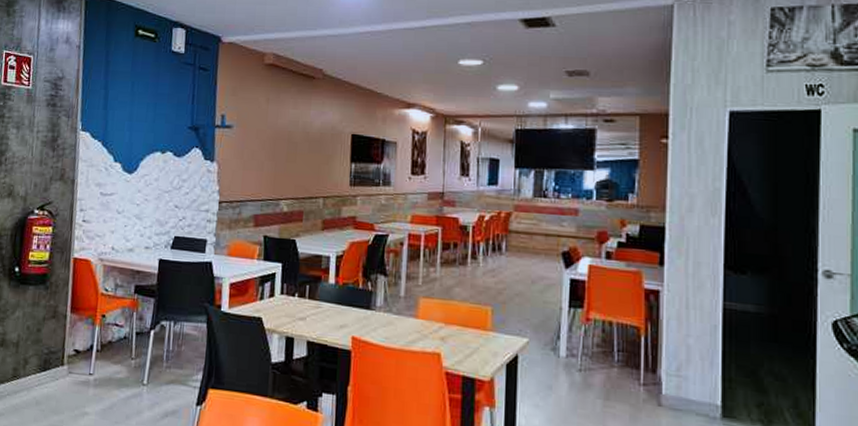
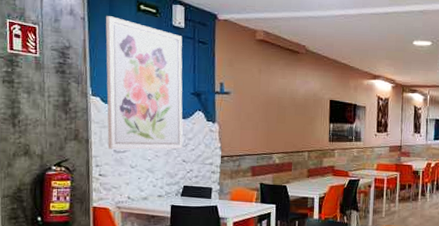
wall art: none [94,43,182,193] -> present [105,16,183,150]

